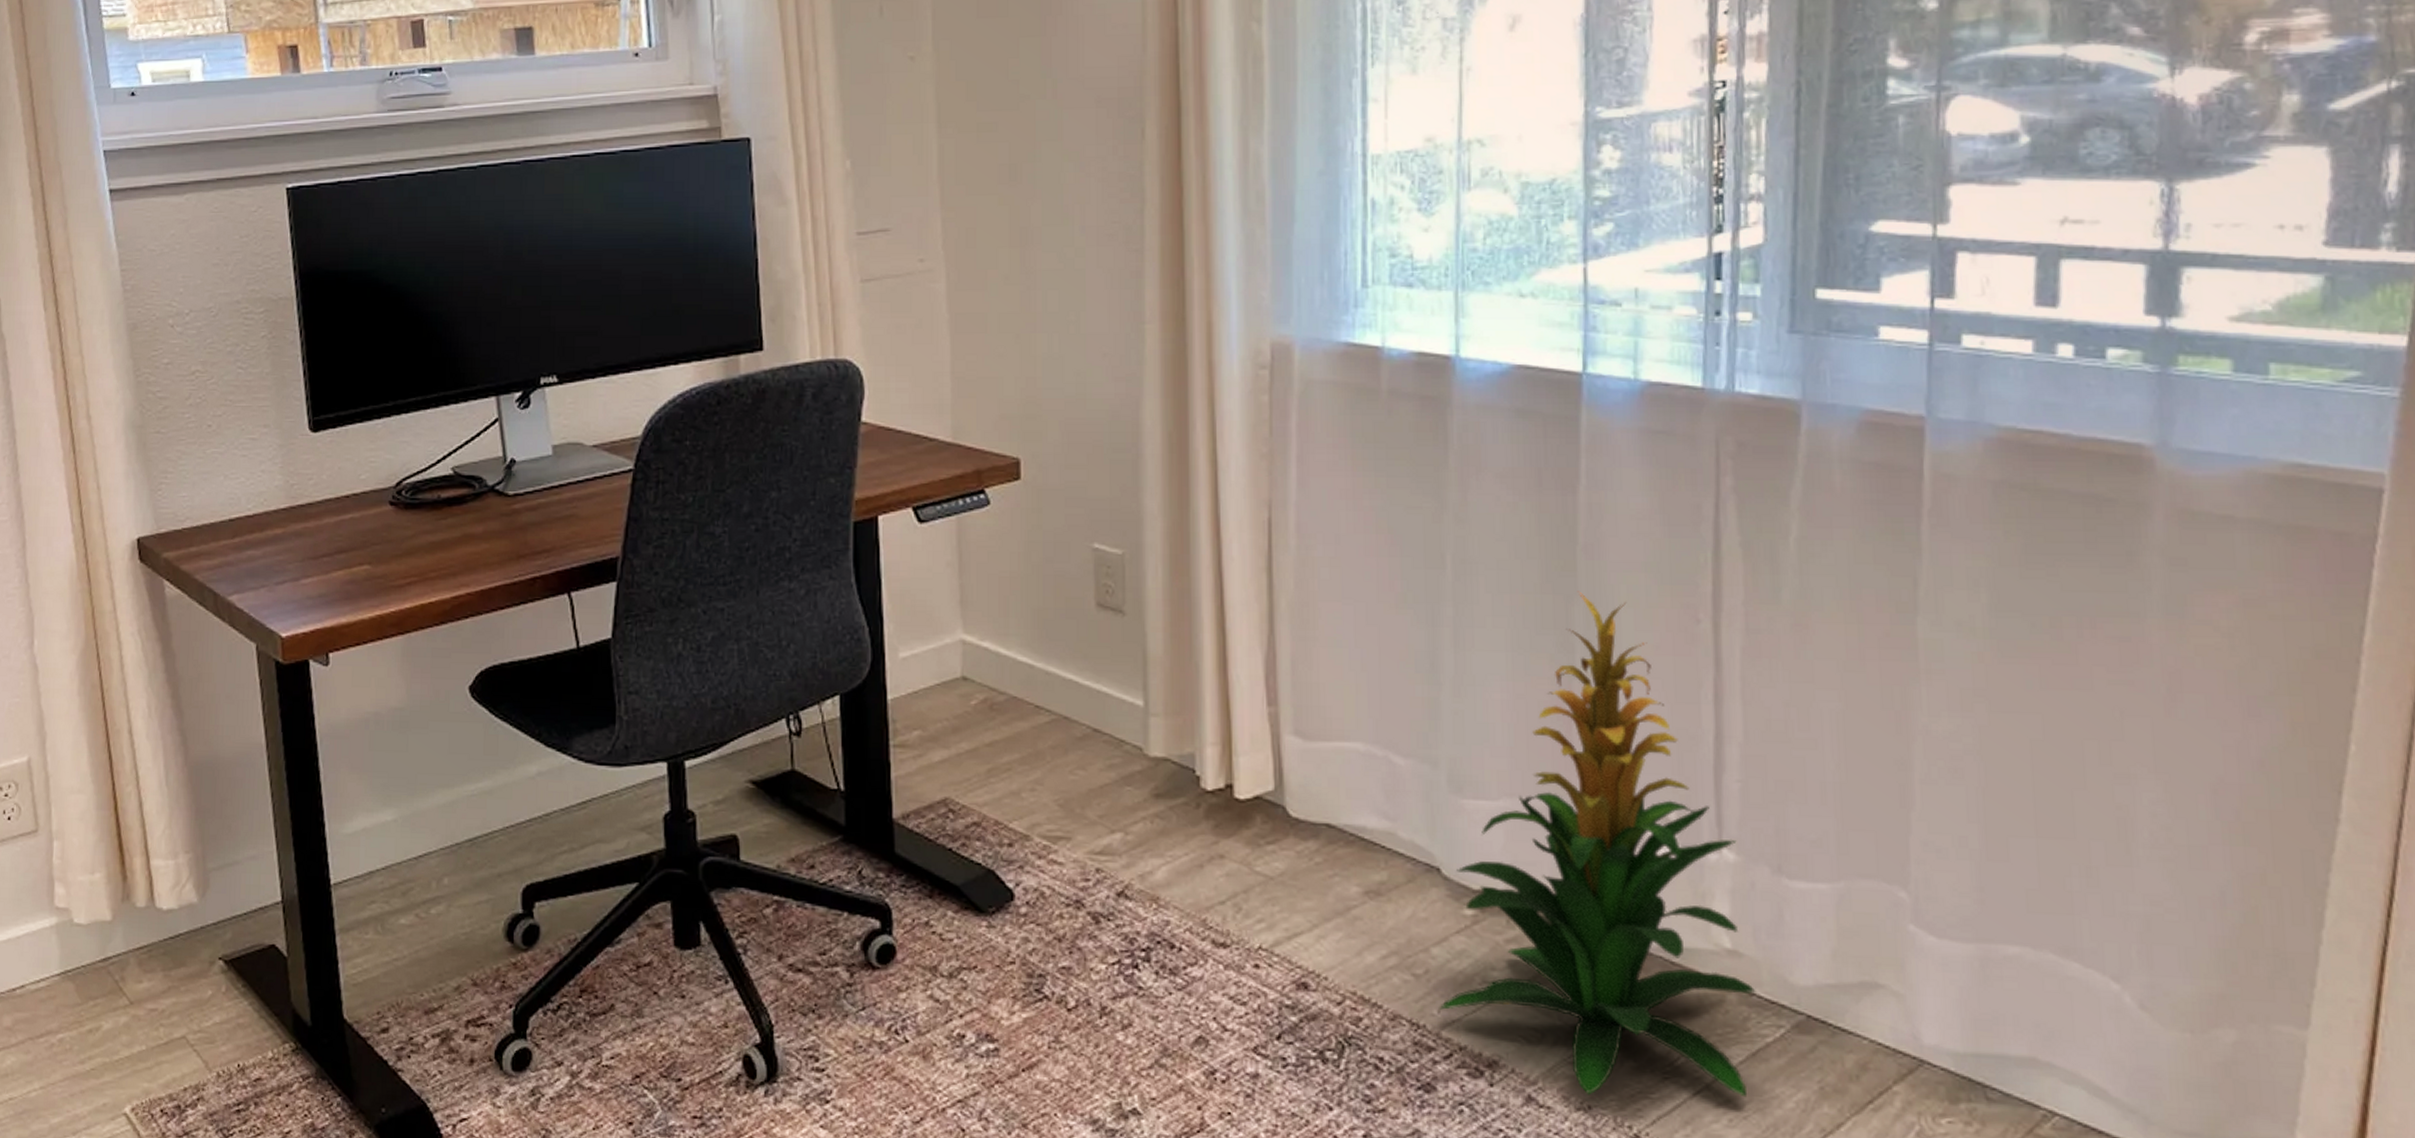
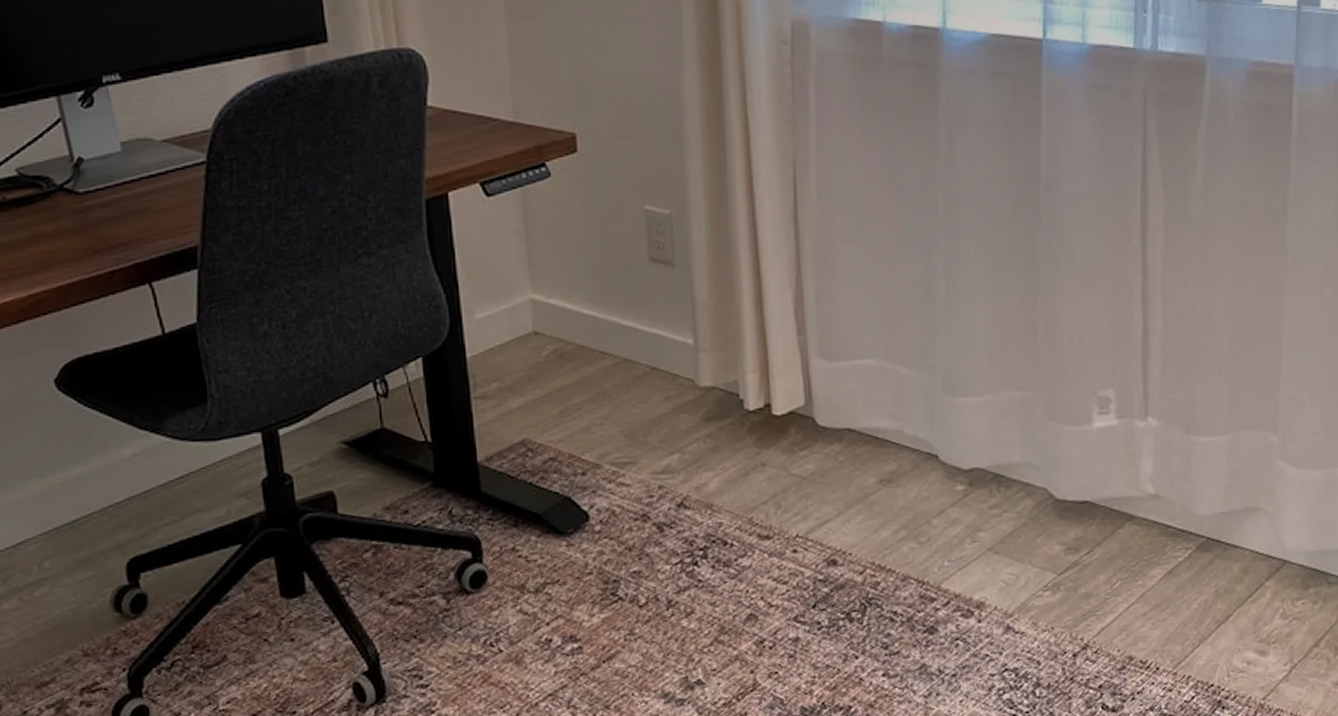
indoor plant: present [1439,591,1756,1098] -> none [939,221,1172,619]

